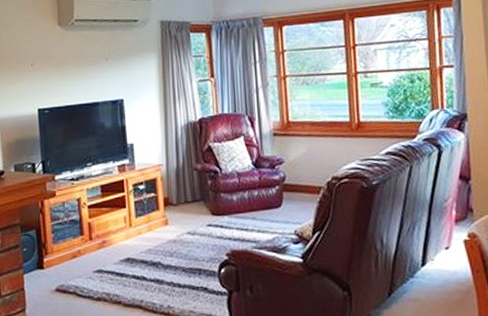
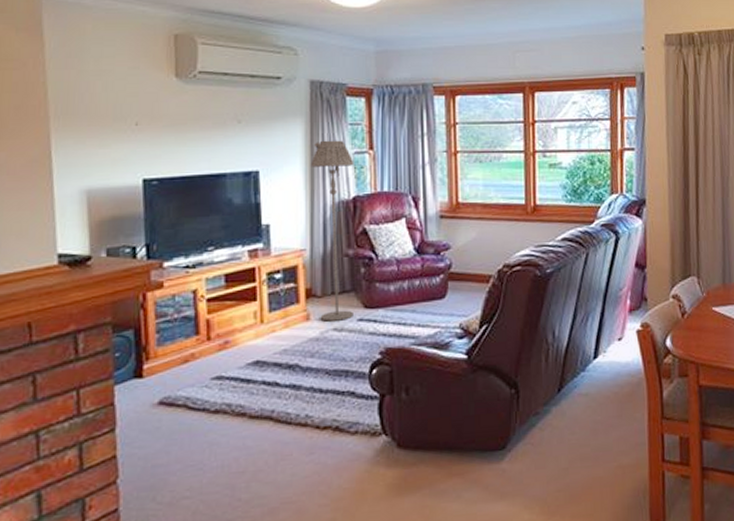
floor lamp: none [163,70,203,226] -> present [310,140,354,322]

